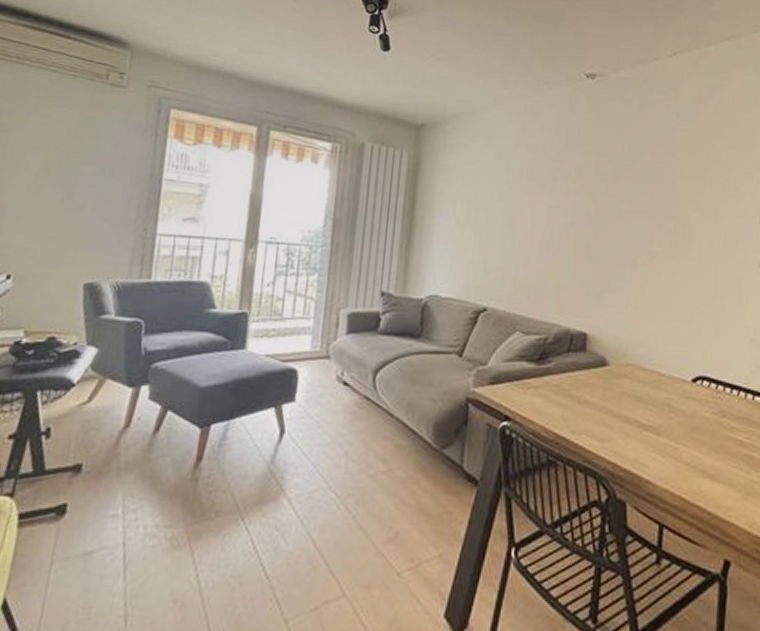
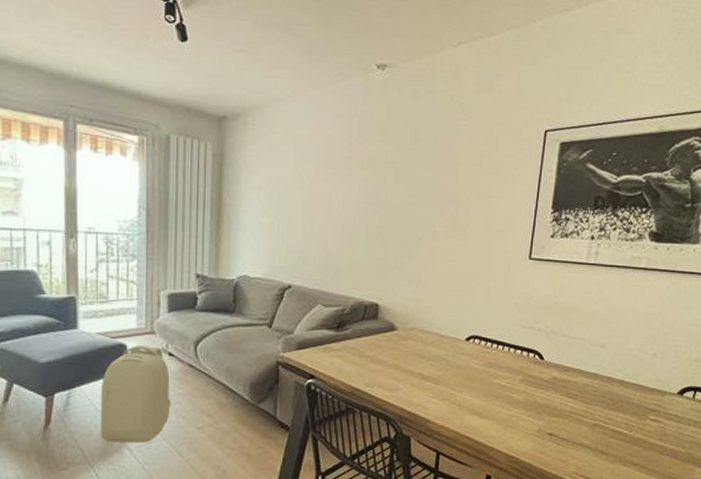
backpack: none [257,370,343,490] -> present [100,344,171,442]

